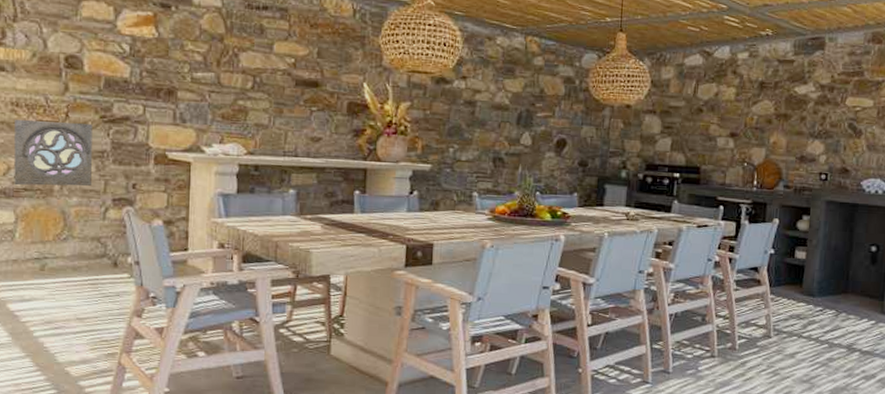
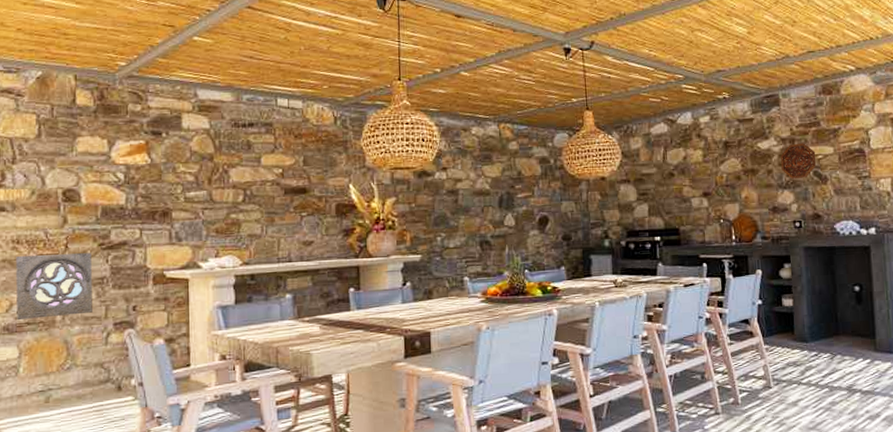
decorative platter: none [816,92,854,130] -> present [780,143,816,179]

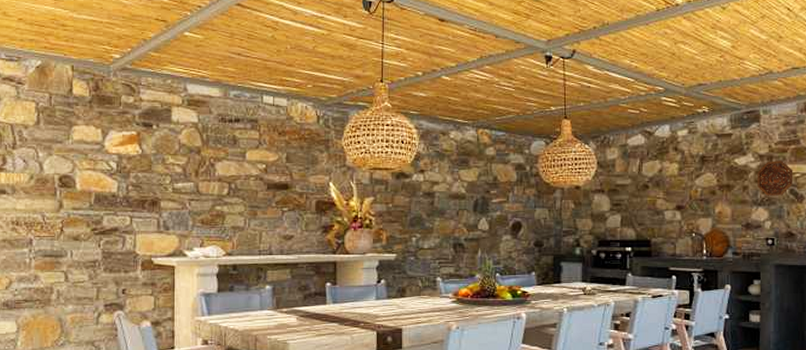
wall ornament: present [16,253,94,321] -> none [15,237,86,298]

